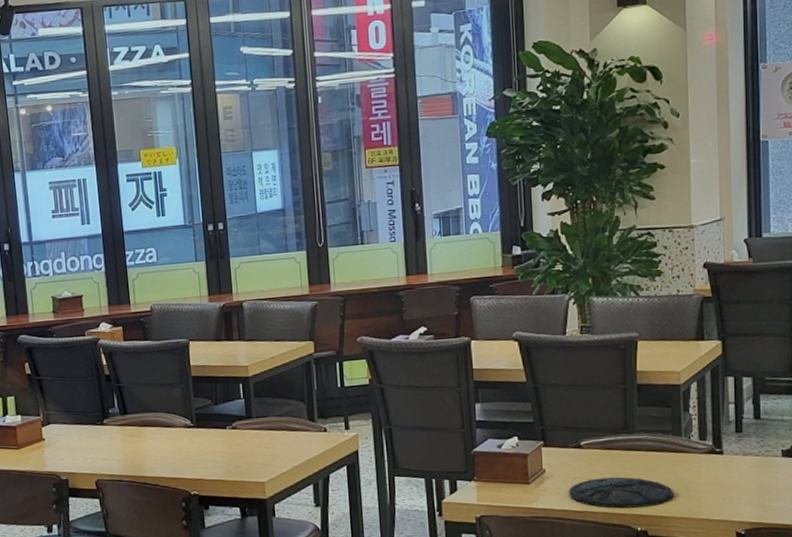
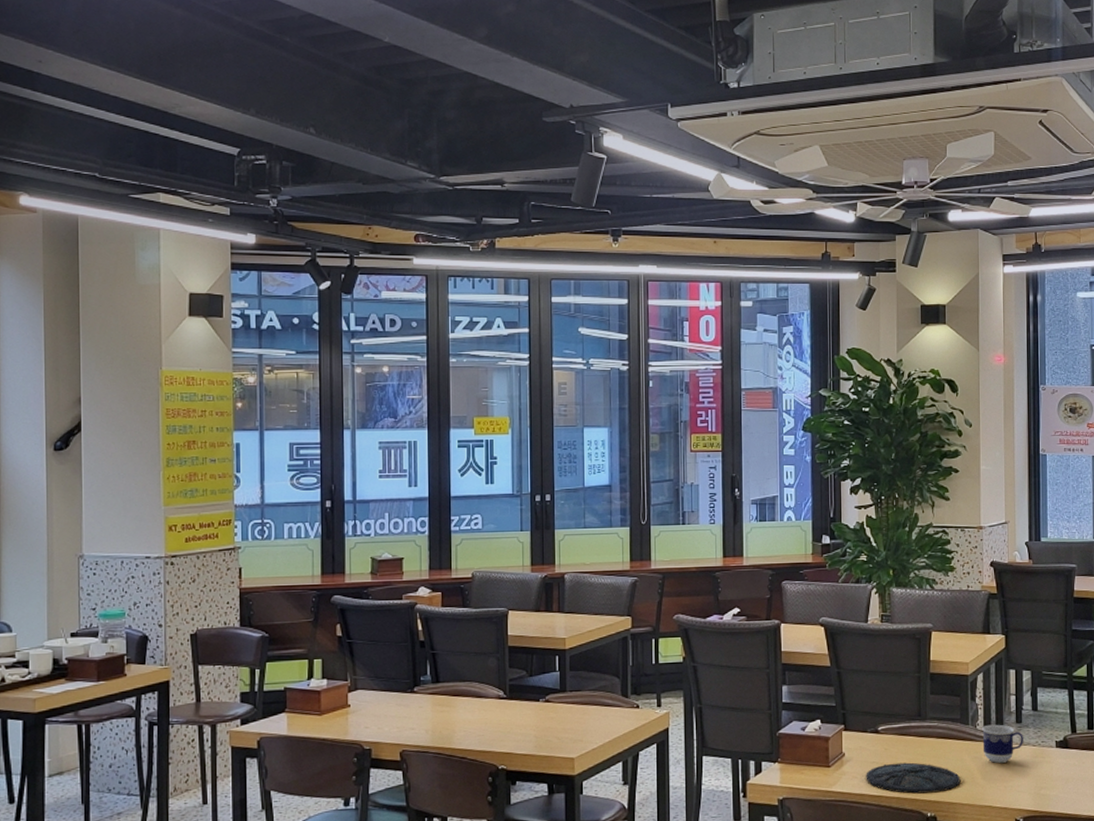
cup: none [697,434,744,476] -> present [982,724,1023,764]

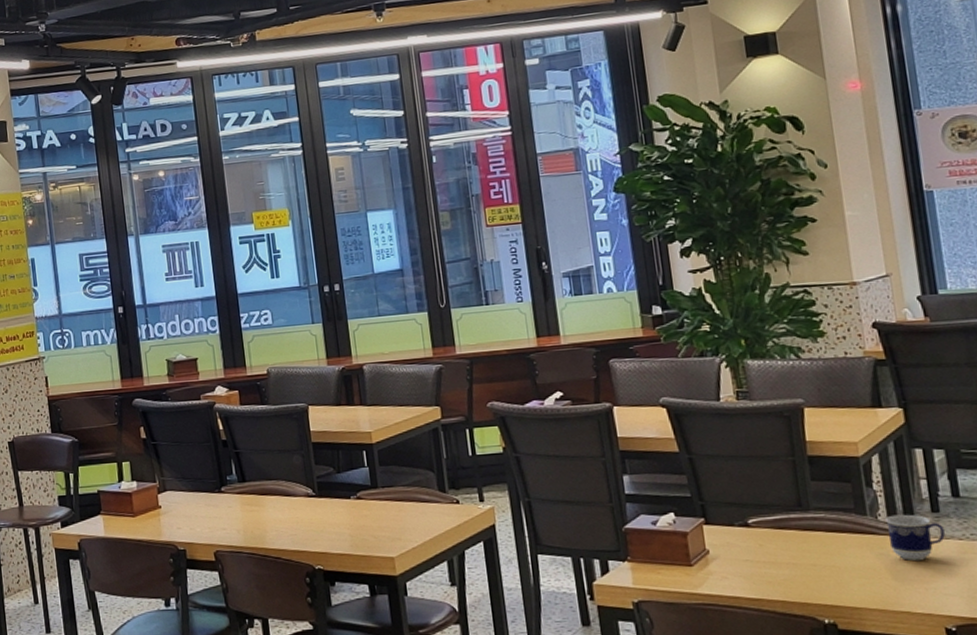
plate: present [866,762,961,794] -> none [738,560,864,597]

